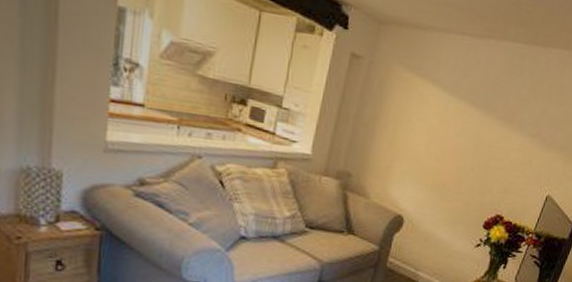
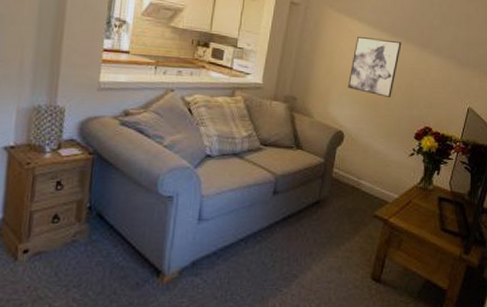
wall art: none [413,104,481,179] -> present [348,37,402,97]

